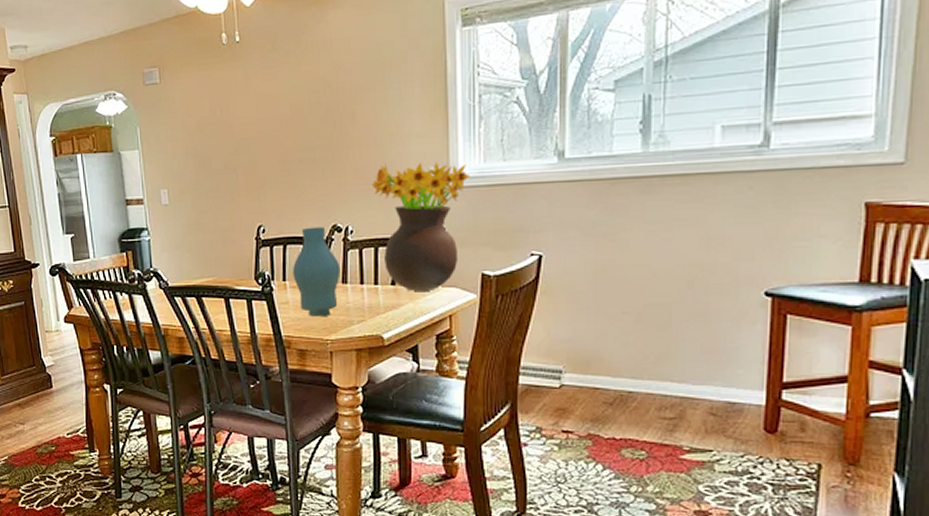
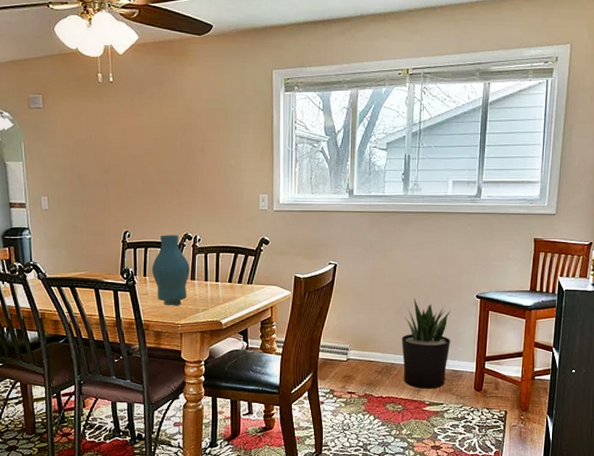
flower arrangement: present [371,161,470,291] -> none [215,188,288,288]
planter: none [642,298,724,429] -> present [401,298,451,389]

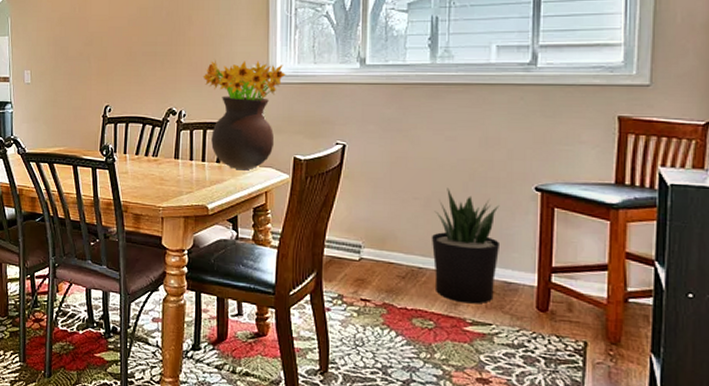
vase: present [152,235,190,306] -> none [133,109,174,187]
flower arrangement: none [215,188,288,288] -> present [203,59,286,169]

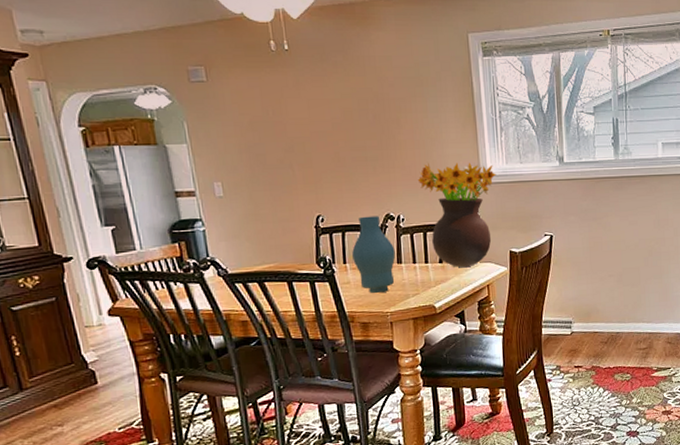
vase: none [133,109,174,187] -> present [352,216,396,294]
planter: present [431,187,501,304] -> none [624,264,673,355]

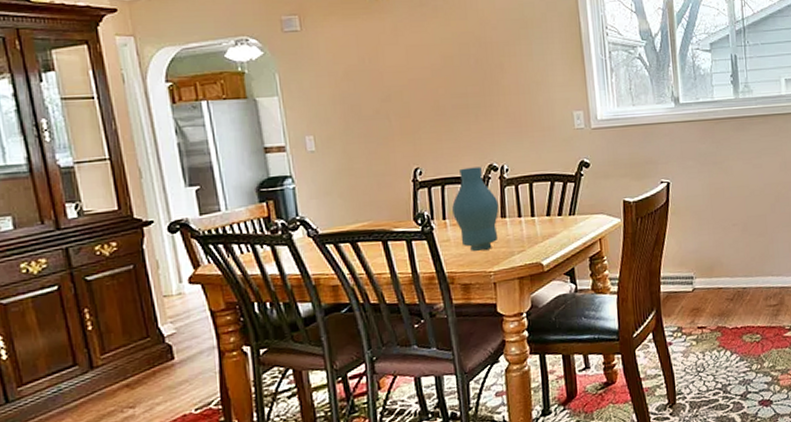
flower arrangement: present [417,162,496,267] -> none [522,107,607,220]

